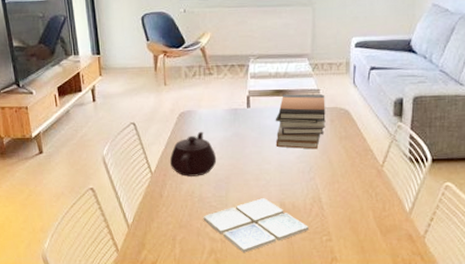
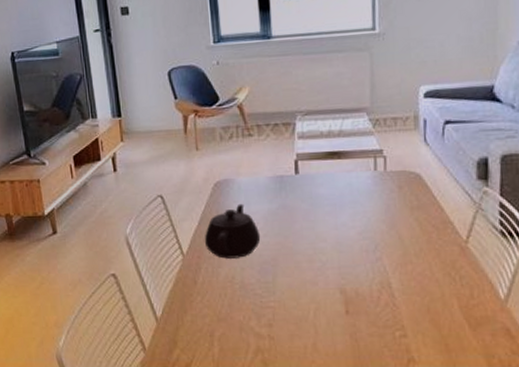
drink coaster: present [203,198,310,253] -> none [246,284,378,352]
book stack: present [275,94,326,149] -> none [329,155,393,223]

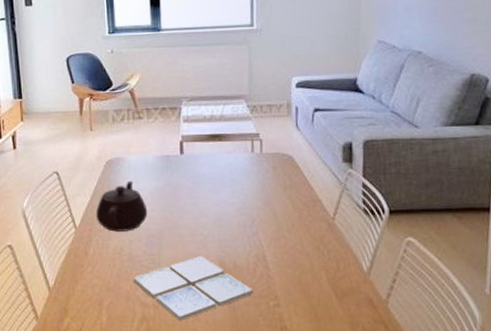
drink coaster: none [246,284,378,352] -> present [133,256,254,321]

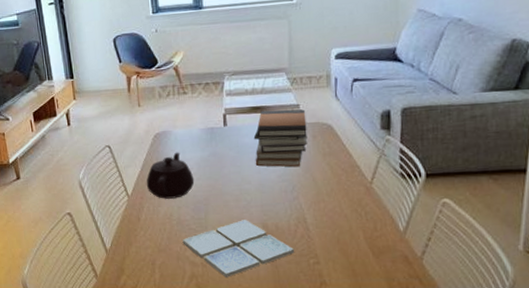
book stack: none [211,138,268,200] -> present [253,109,308,167]

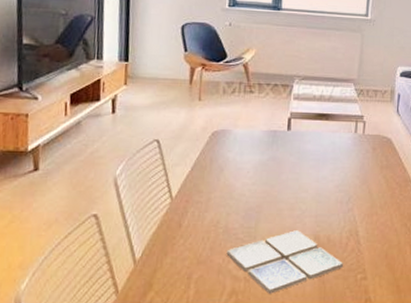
teapot: present [146,152,195,199] -> none [194,153,249,204]
book stack: present [253,109,308,167] -> none [314,118,369,178]

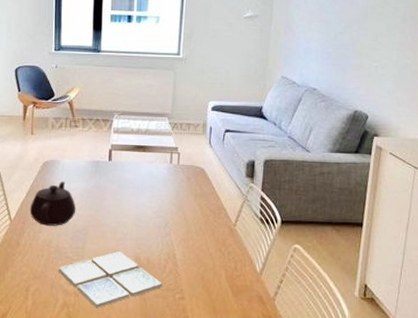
teapot: none [194,153,249,204] -> present [29,181,76,226]

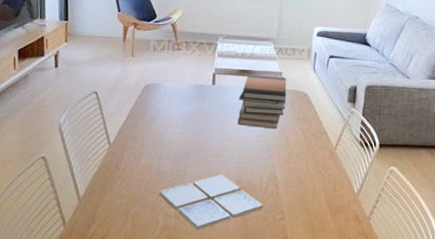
teapot: present [29,181,76,226] -> none [129,105,178,150]
book stack: none [134,150,183,205] -> present [237,74,287,129]

